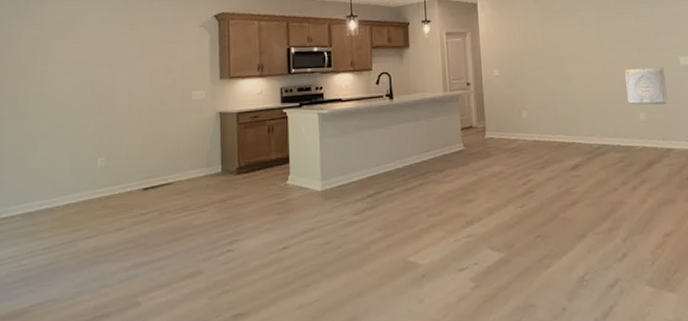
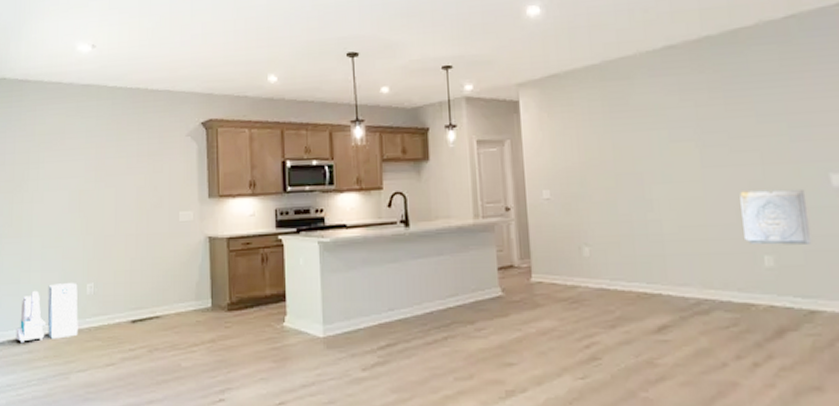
vacuum cleaner: none [19,166,53,217] -> present [16,290,46,344]
air purifier: none [55,158,88,211] -> present [47,283,78,339]

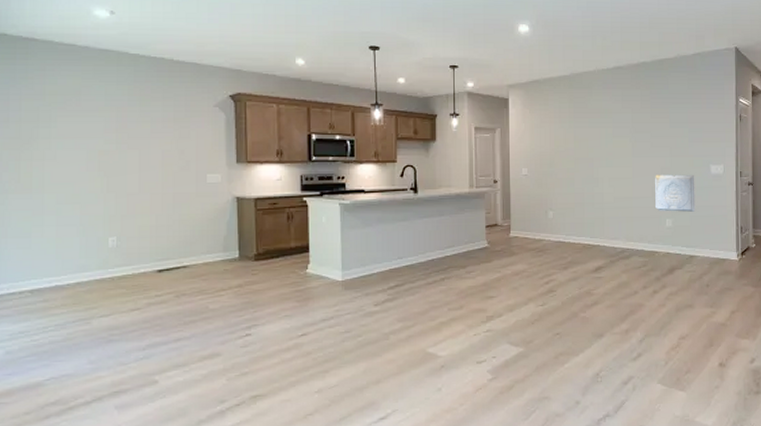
vacuum cleaner: present [16,290,46,344] -> none [28,243,63,293]
air purifier: present [47,283,78,339] -> none [64,237,100,288]

